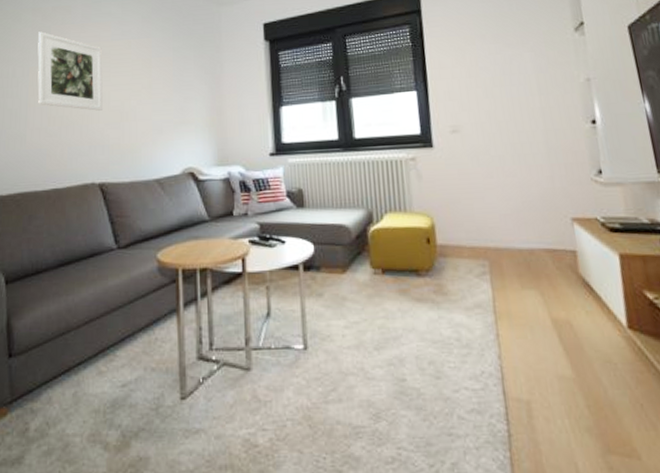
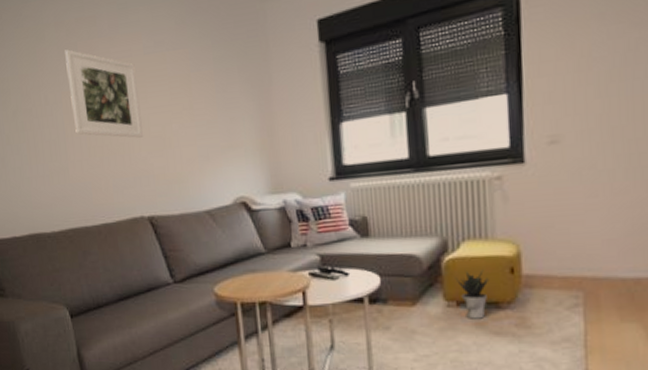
potted plant: none [380,240,410,286] -> present [455,270,490,319]

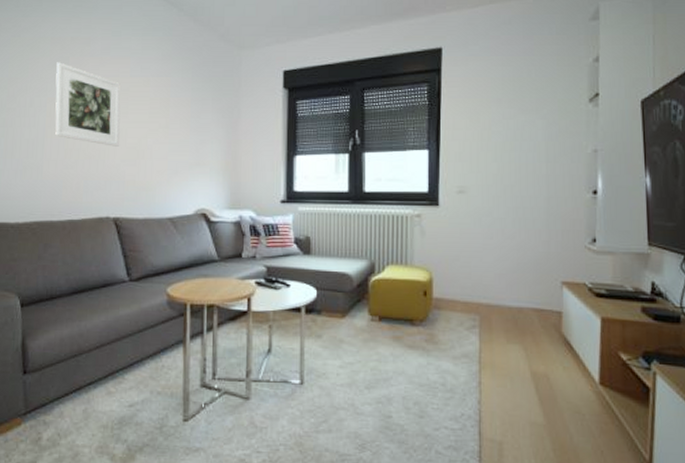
potted plant: present [455,270,490,319] -> none [379,291,407,333]

